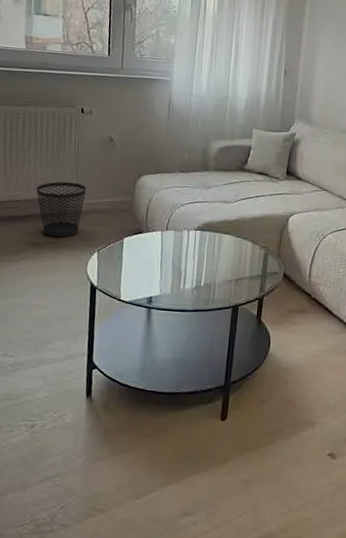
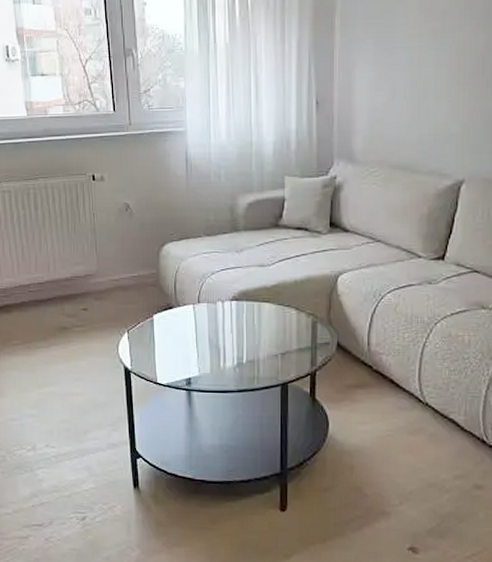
wastebasket: present [36,181,87,237] -> none [57,258,108,319]

